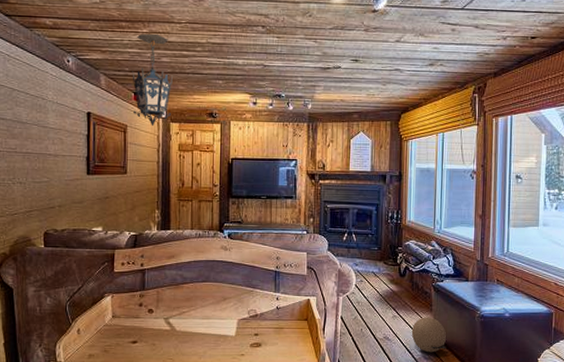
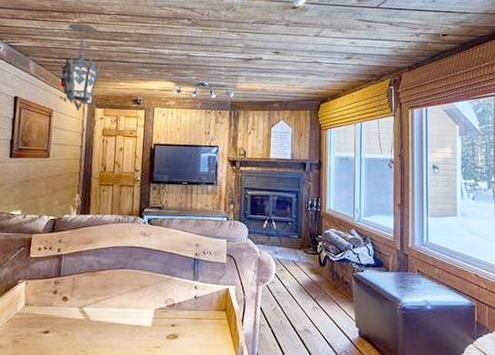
ball: present [411,317,447,353] -> none [332,308,368,347]

